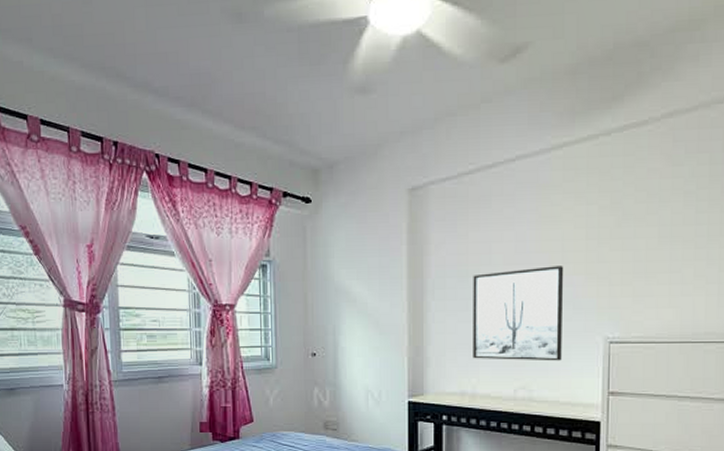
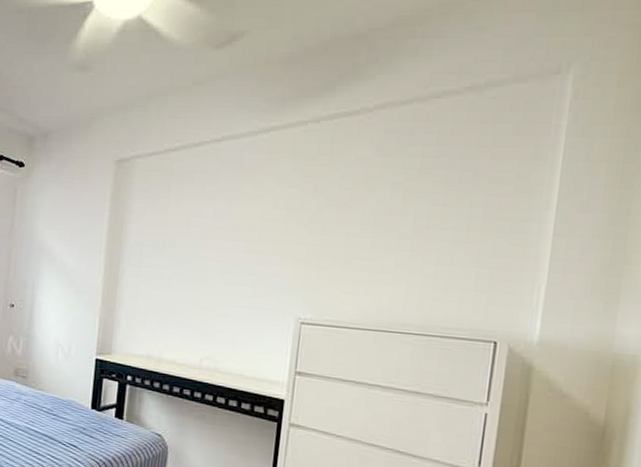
wall art: present [473,266,564,361] -> none [162,243,261,336]

